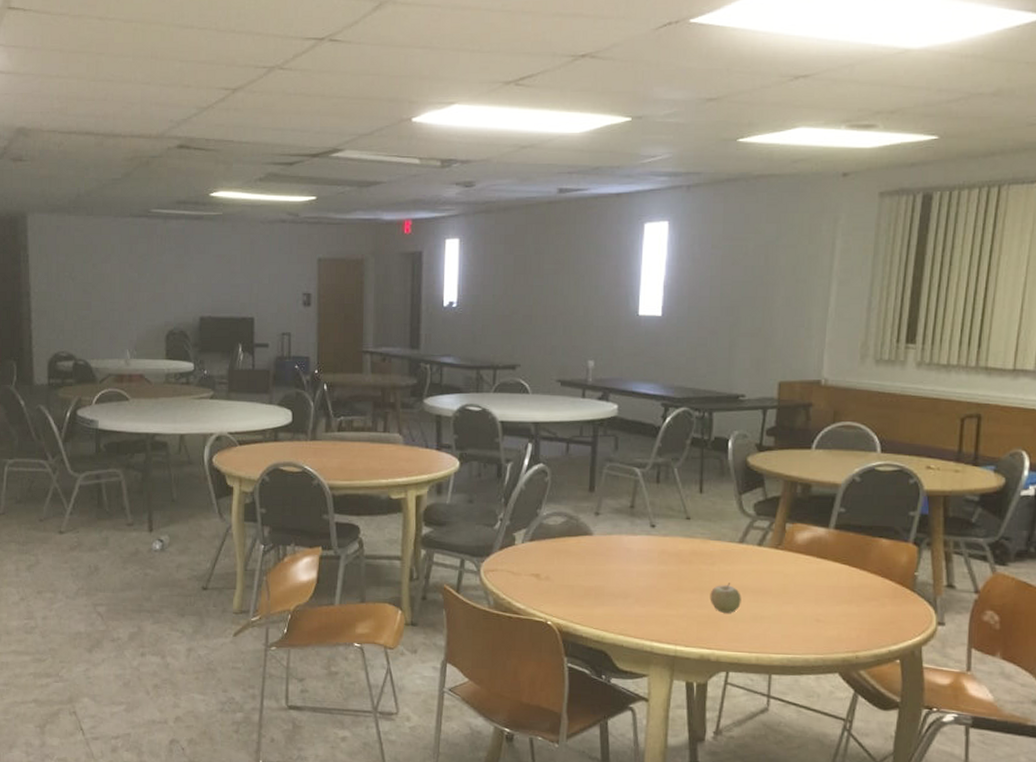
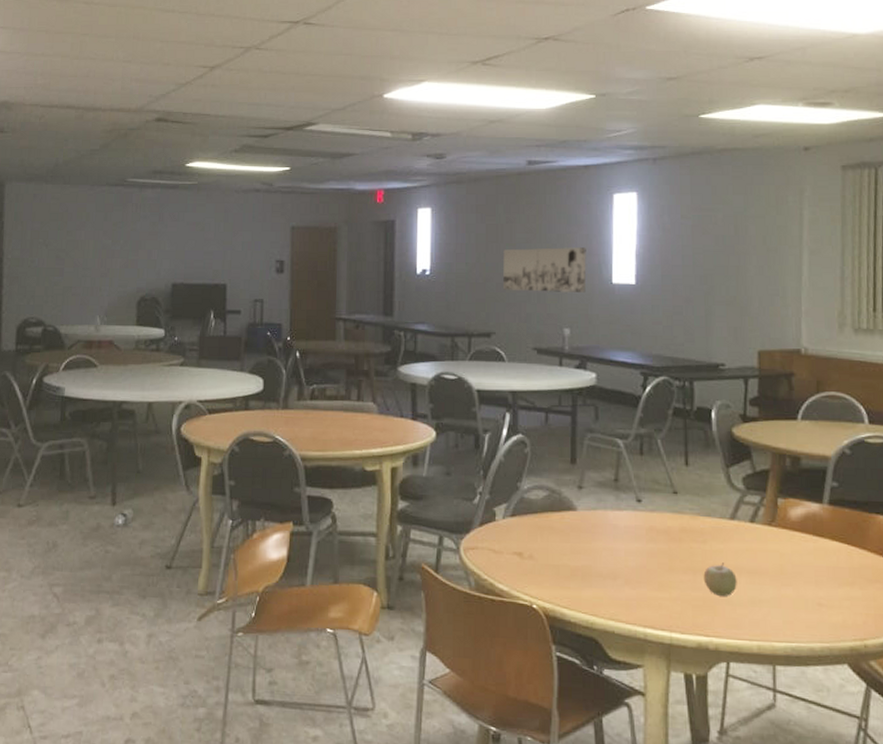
wall art: none [528,278,614,326] -> present [502,246,587,293]

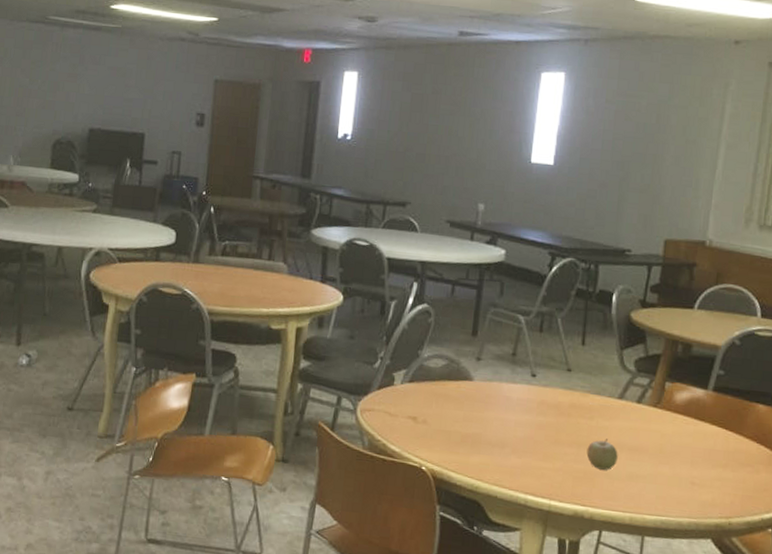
wall art: present [502,246,587,293] -> none [422,120,509,169]

